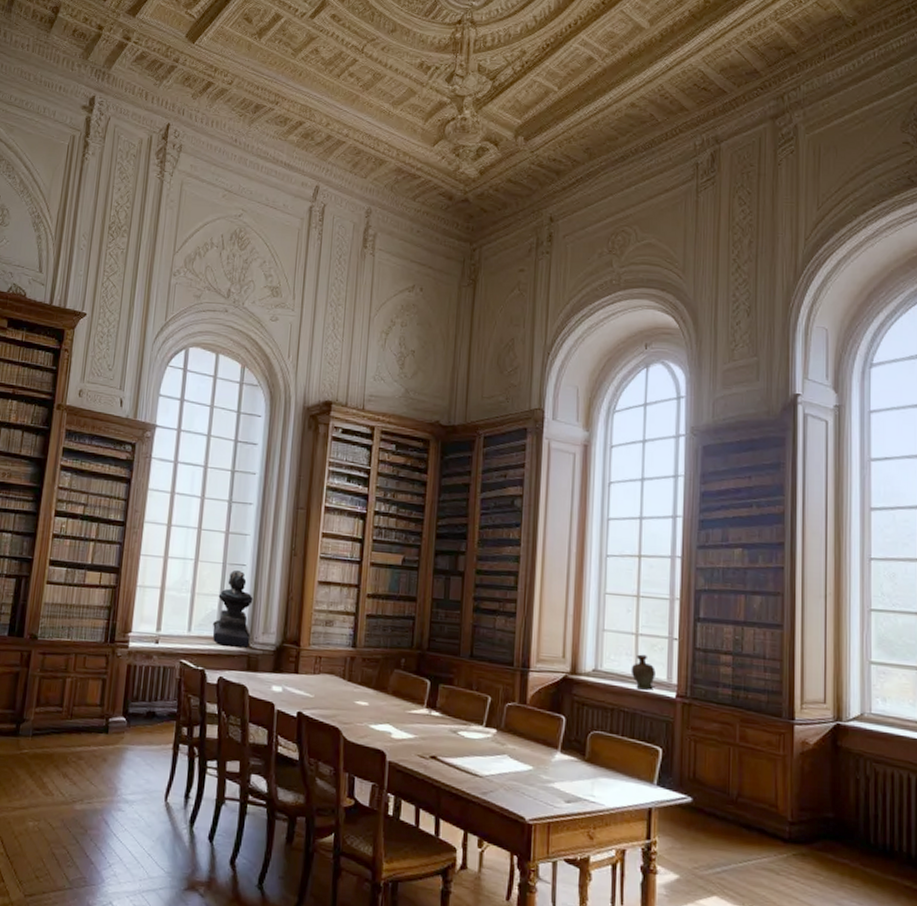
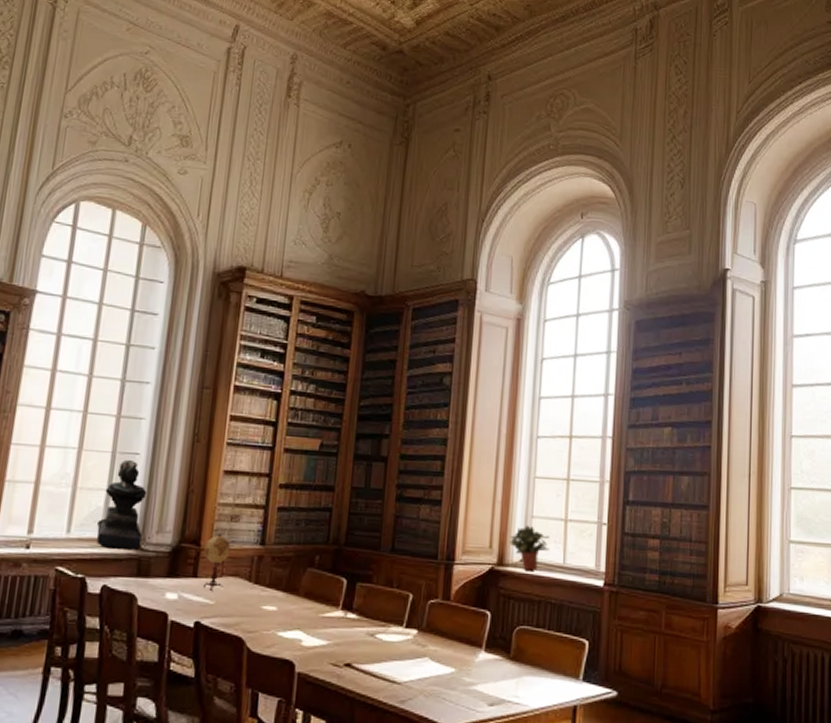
globe: none [303,636,326,686] -> present [202,533,231,590]
potted plant: none [582,637,621,680] -> present [509,524,550,571]
decorative vase: present [631,654,656,690] -> none [559,541,584,580]

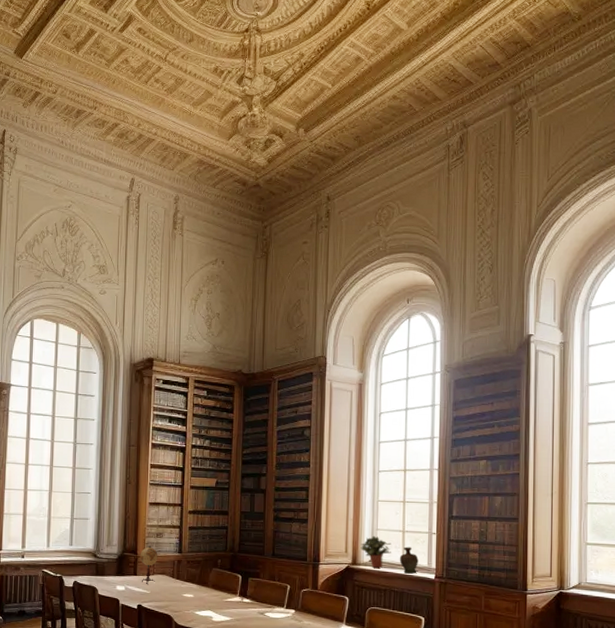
bust sculpture: present [96,459,147,551] -> none [67,497,98,559]
decorative vase: none [559,541,584,580] -> present [399,546,419,574]

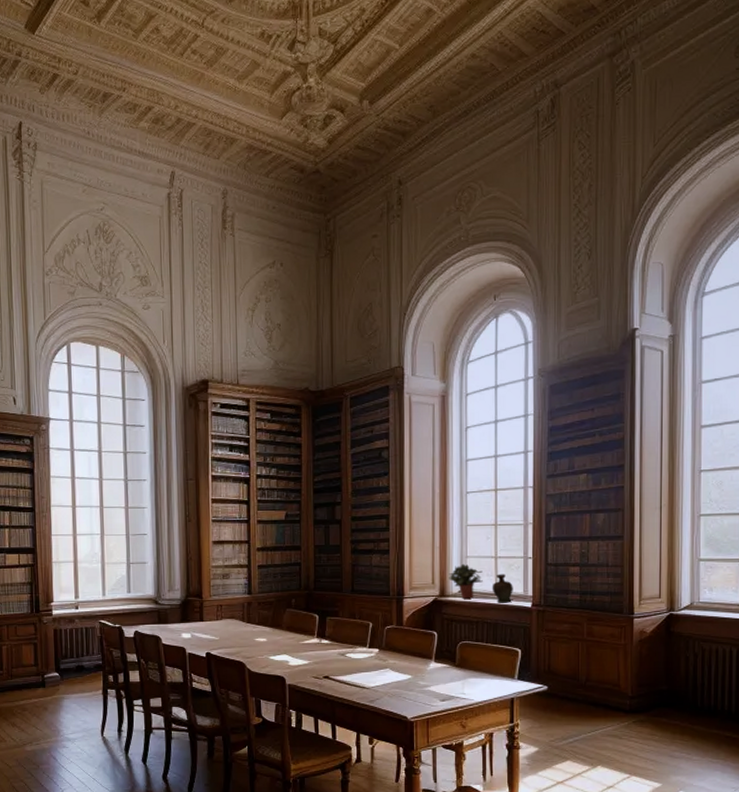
globe: present [139,545,158,584] -> none [205,588,226,630]

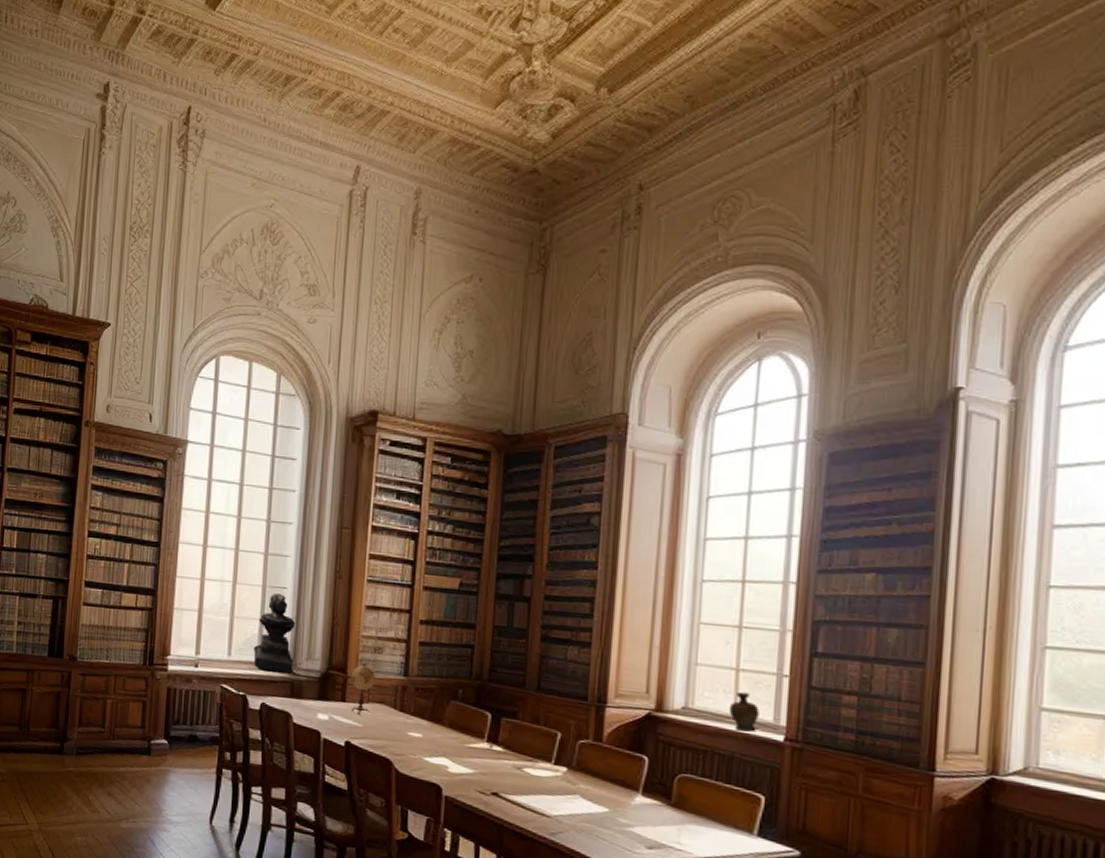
bust sculpture: none [124,539,158,606] -> present [253,592,296,675]
globe: none [205,588,226,630] -> present [350,663,376,715]
potted plant: present [449,563,483,599] -> none [669,672,718,719]

